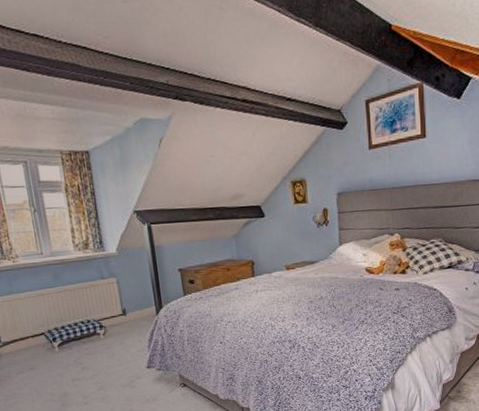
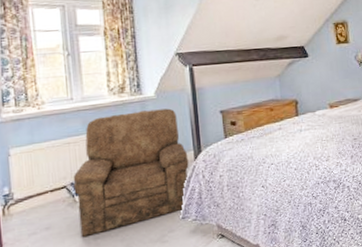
armchair: none [49,265,152,378] -> present [73,108,189,237]

